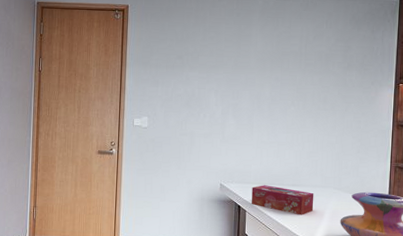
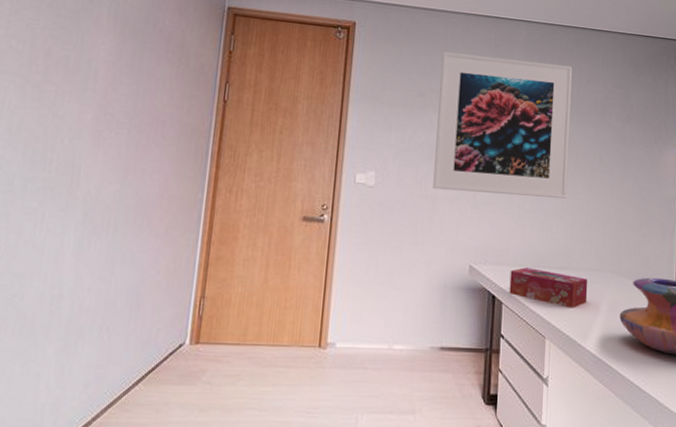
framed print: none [191,22,301,132] -> present [433,51,573,199]

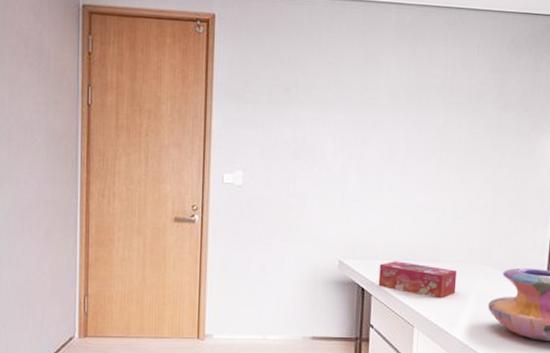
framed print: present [433,51,573,199] -> none [301,42,446,192]

